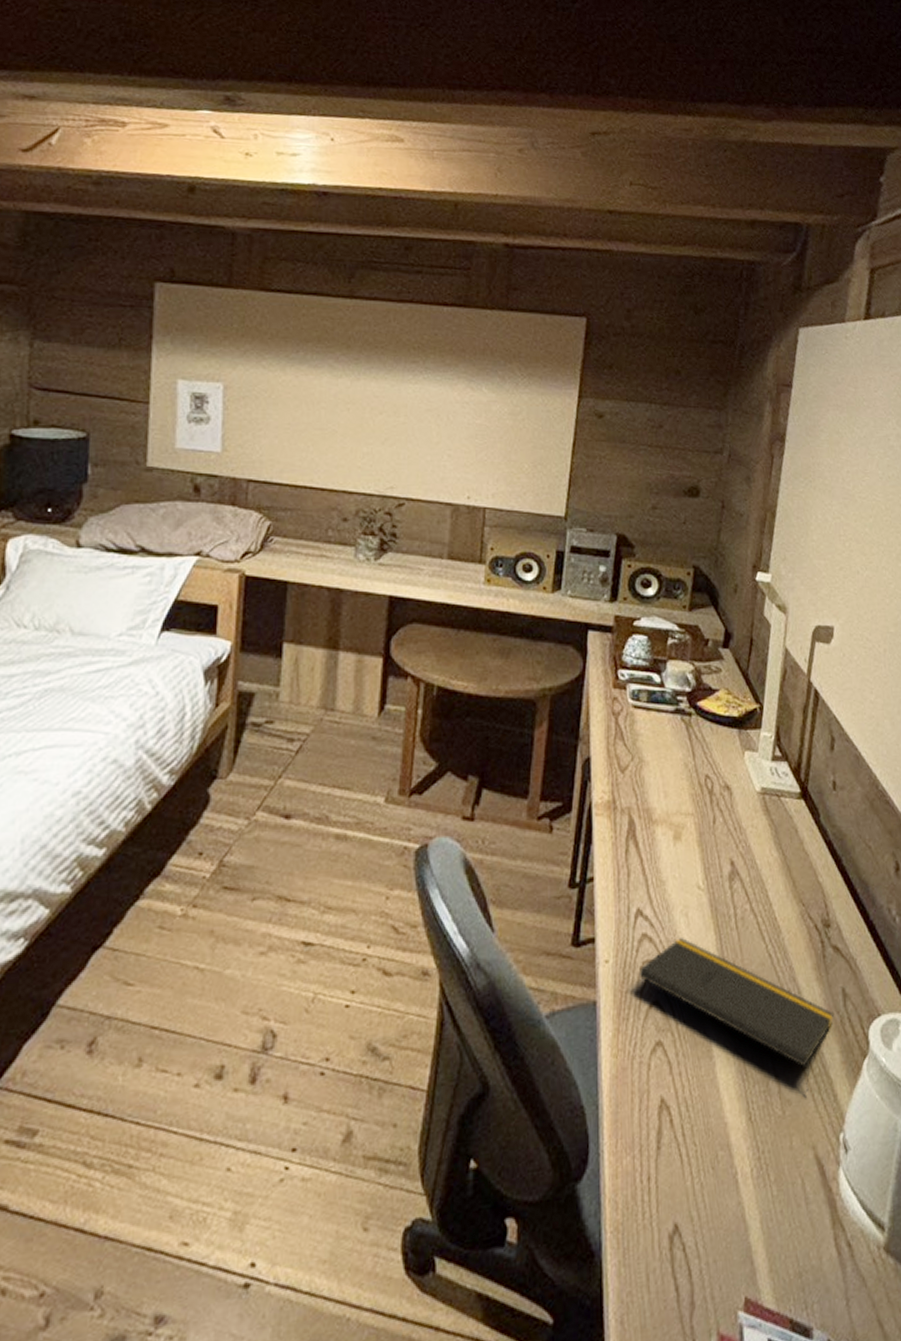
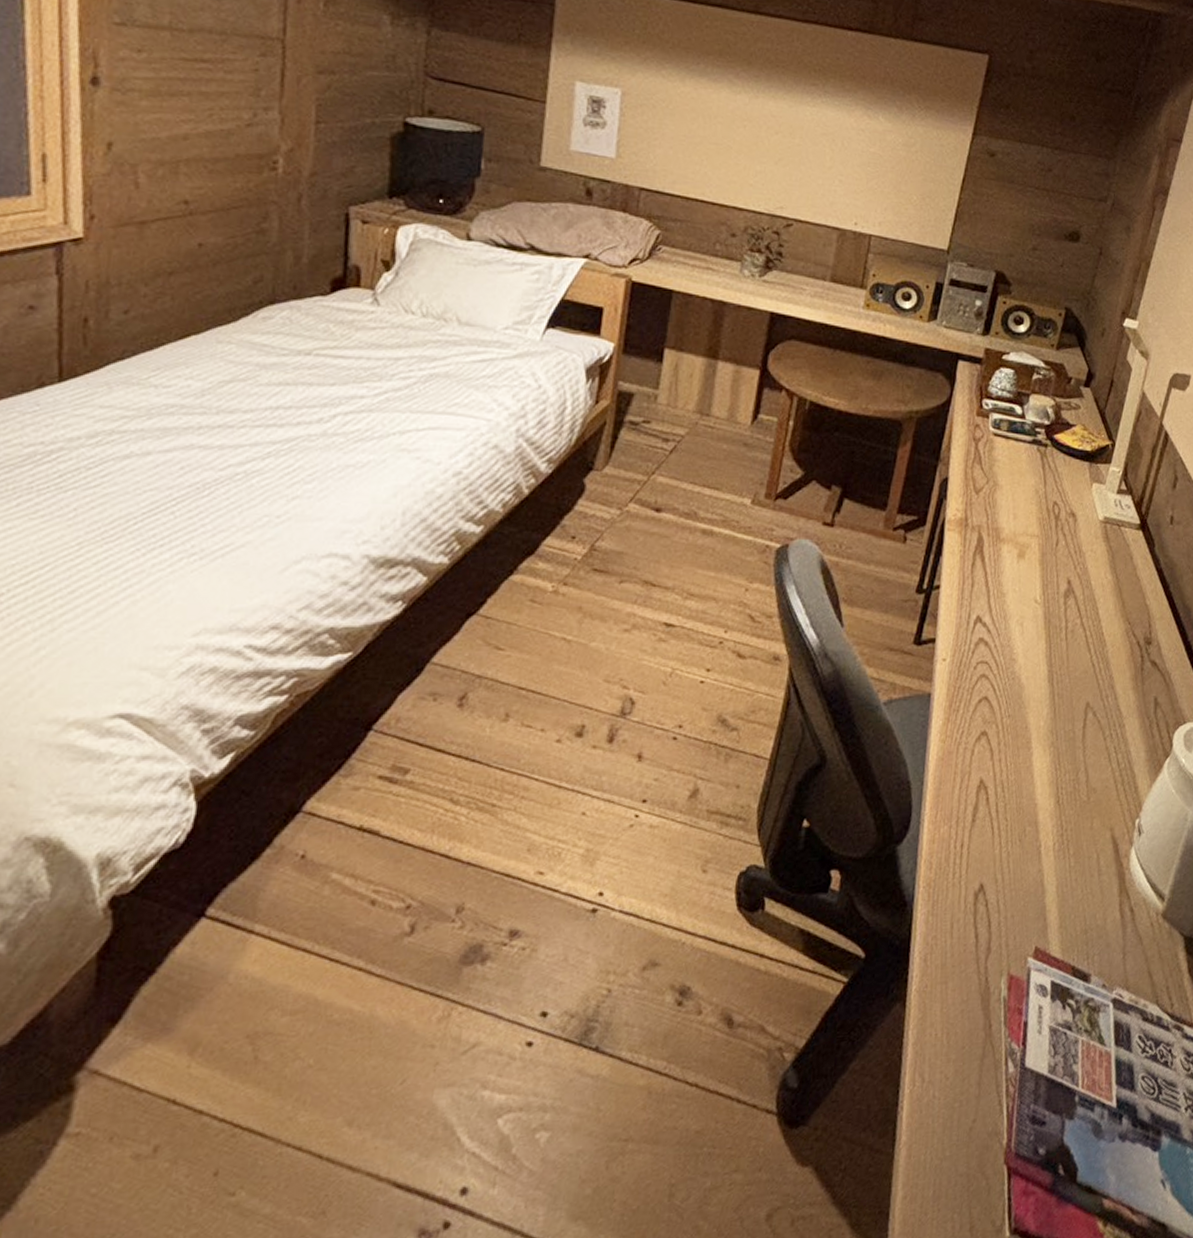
notepad: present [638,938,835,1093] -> none [972,644,1145,783]

